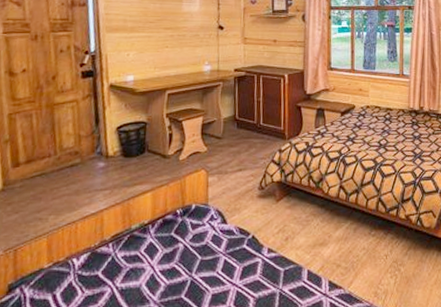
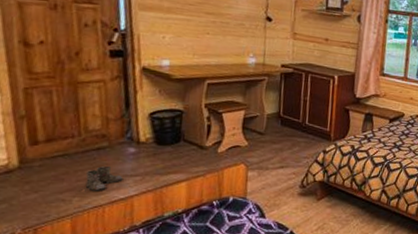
boots: none [59,181,94,208] -> present [85,165,123,191]

